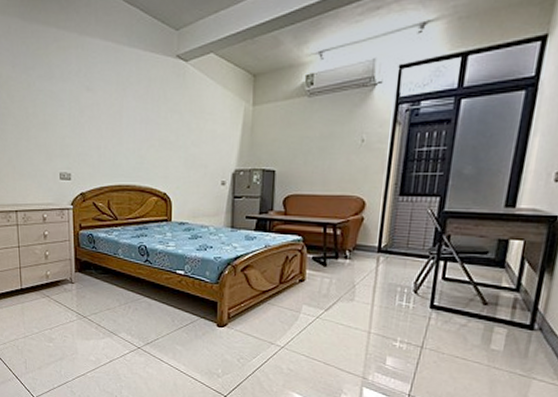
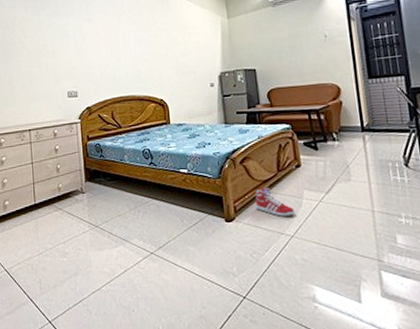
sneaker: none [250,298,290,328] -> present [255,188,295,217]

